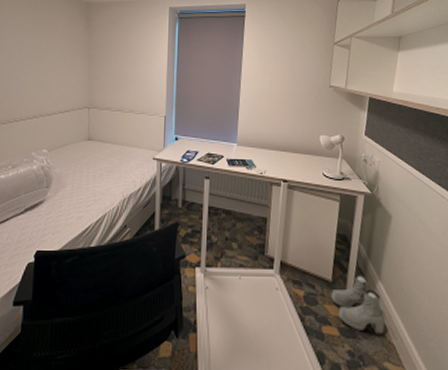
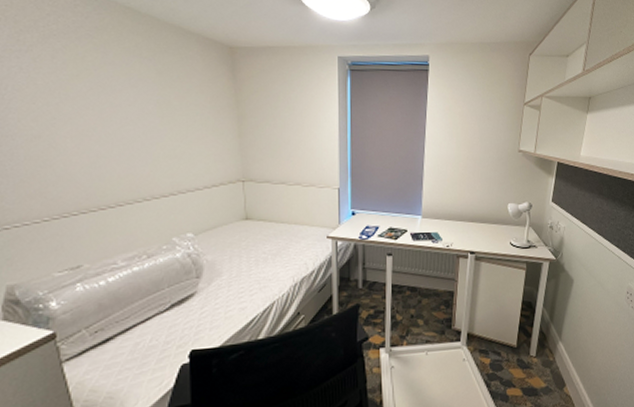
boots: present [331,275,386,334] -> none [516,337,565,389]

